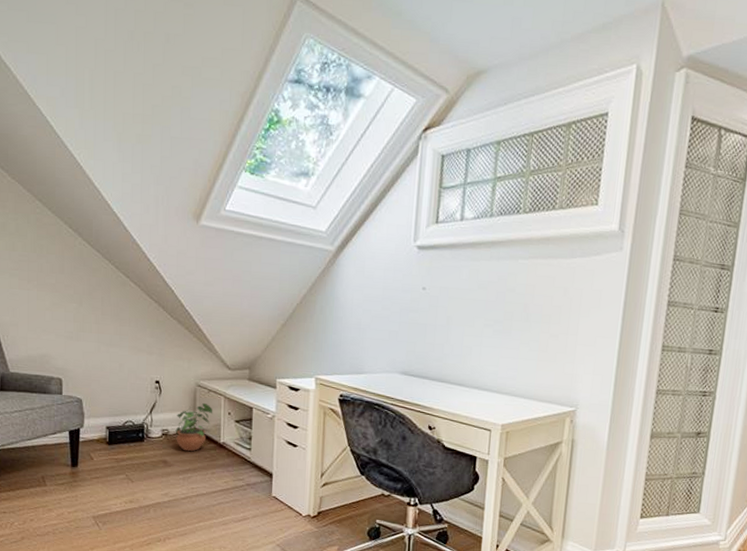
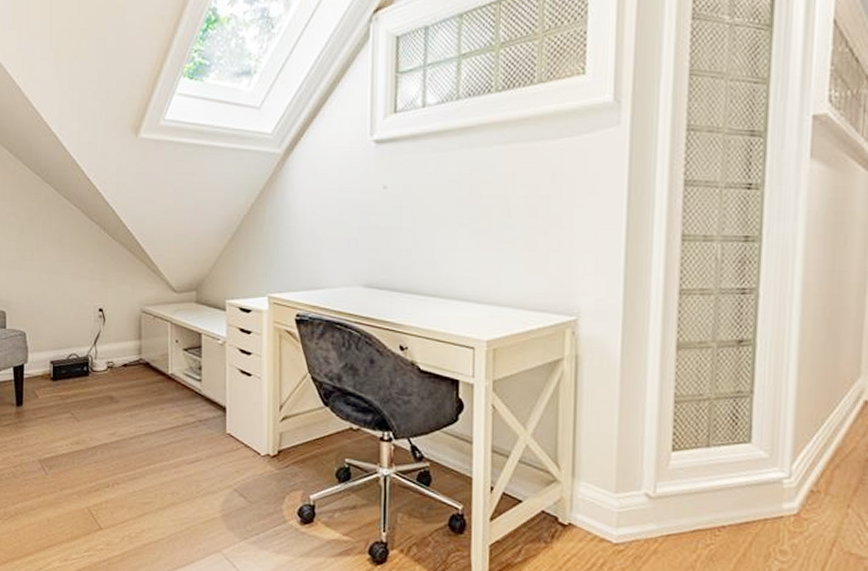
potted plant: present [175,402,213,452] -> none [121,330,160,386]

